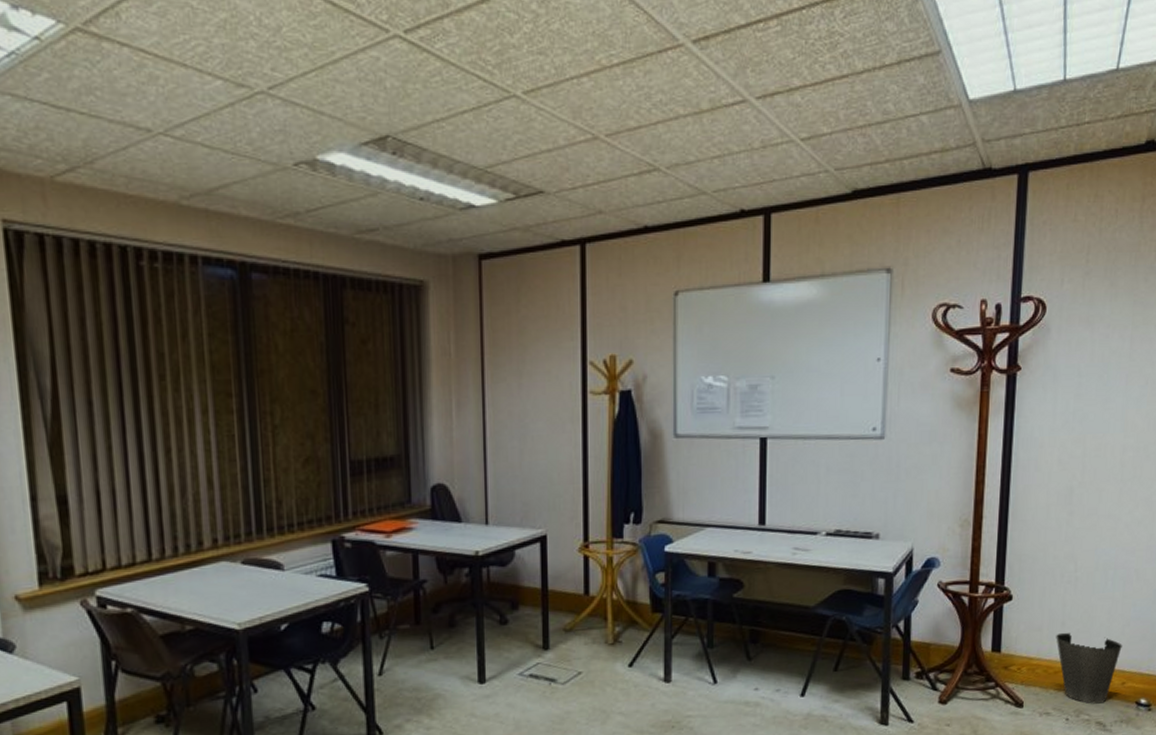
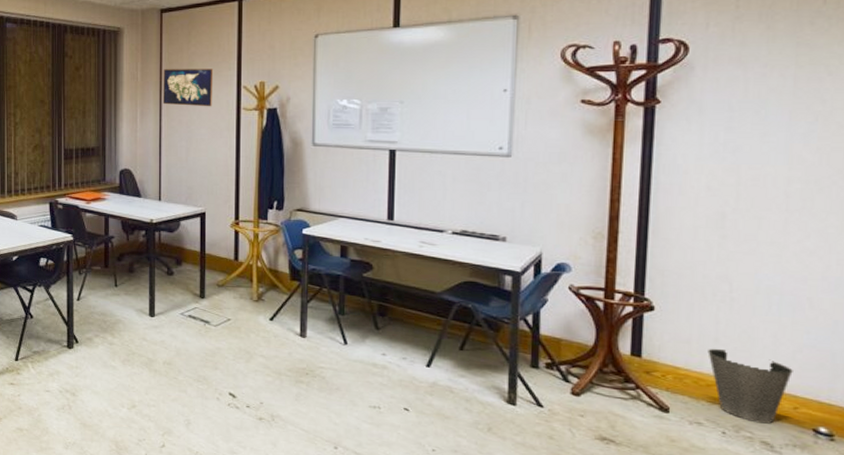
map: none [485,339,552,392] -> present [162,69,214,107]

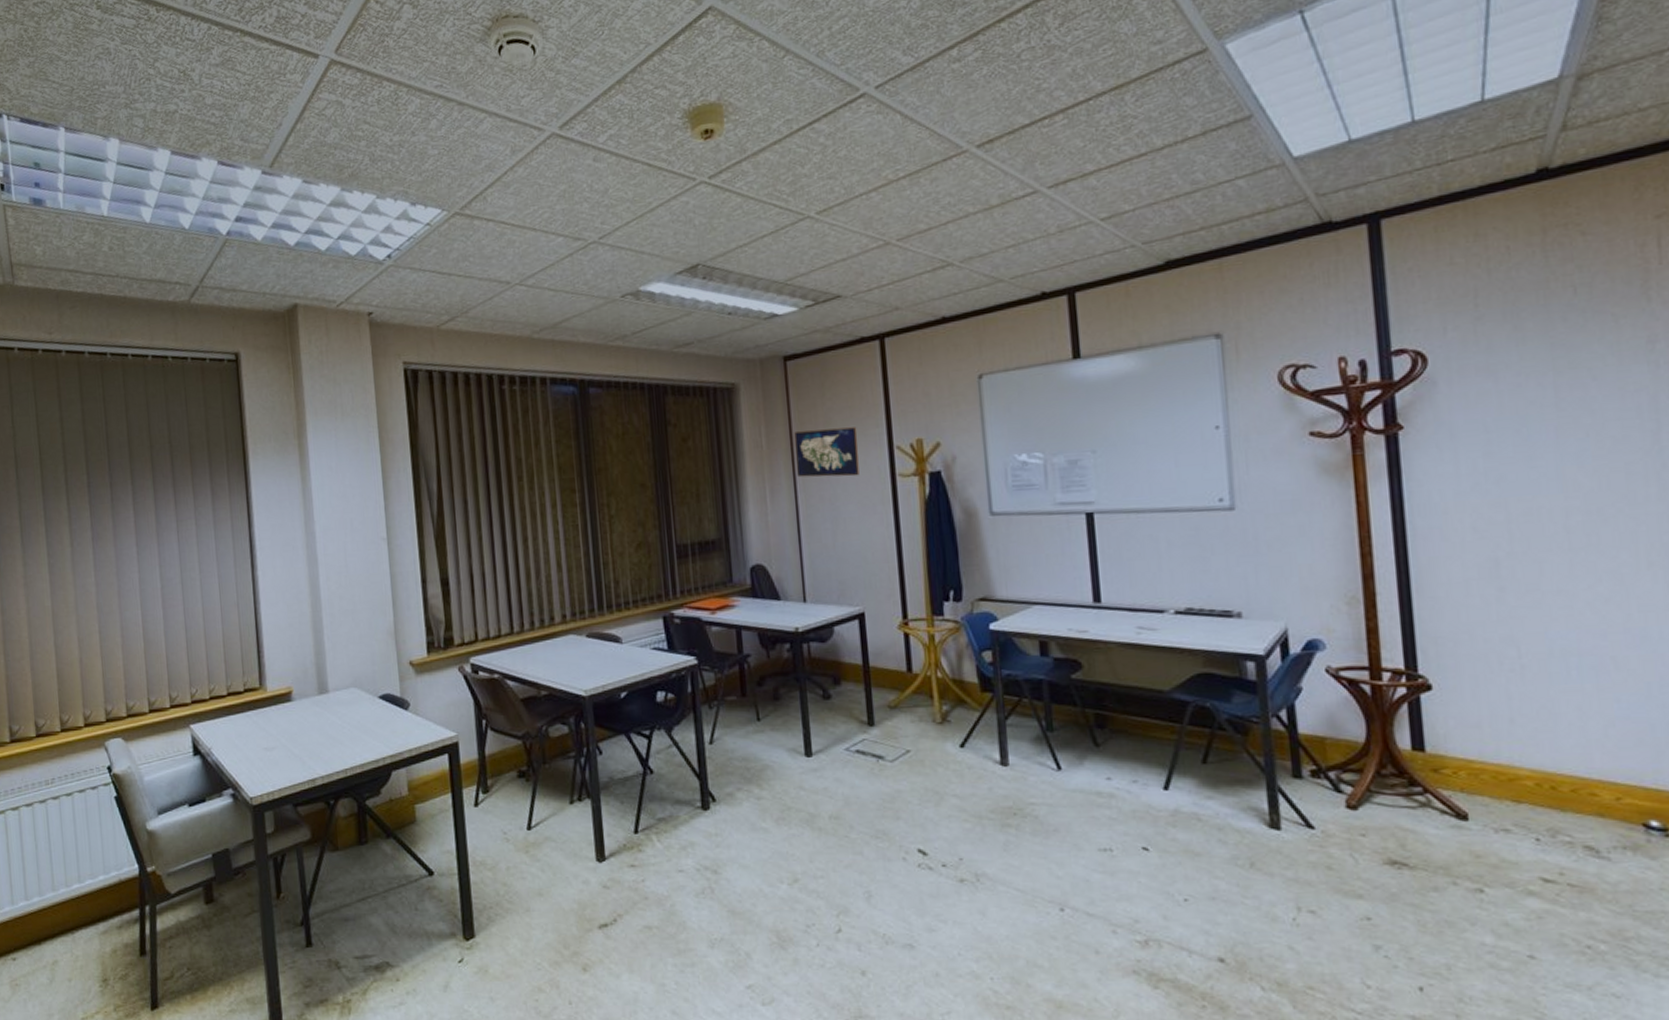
waste basket: present [708,348,793,424] -> none [1503,731,1608,823]

